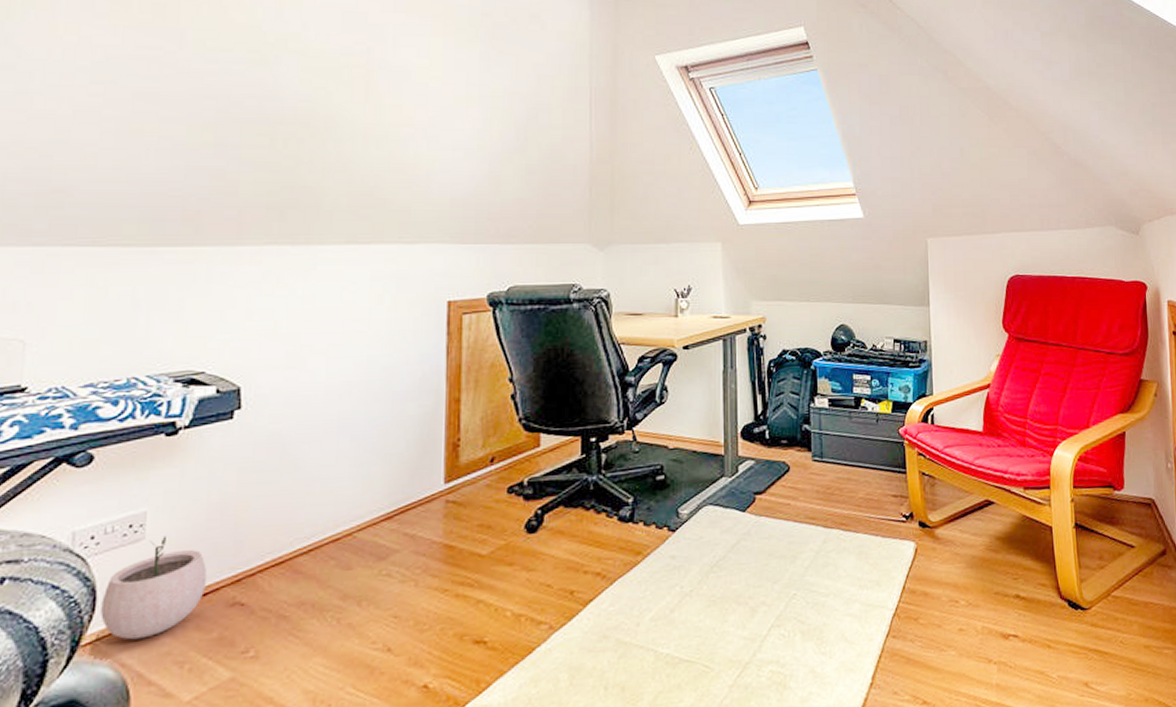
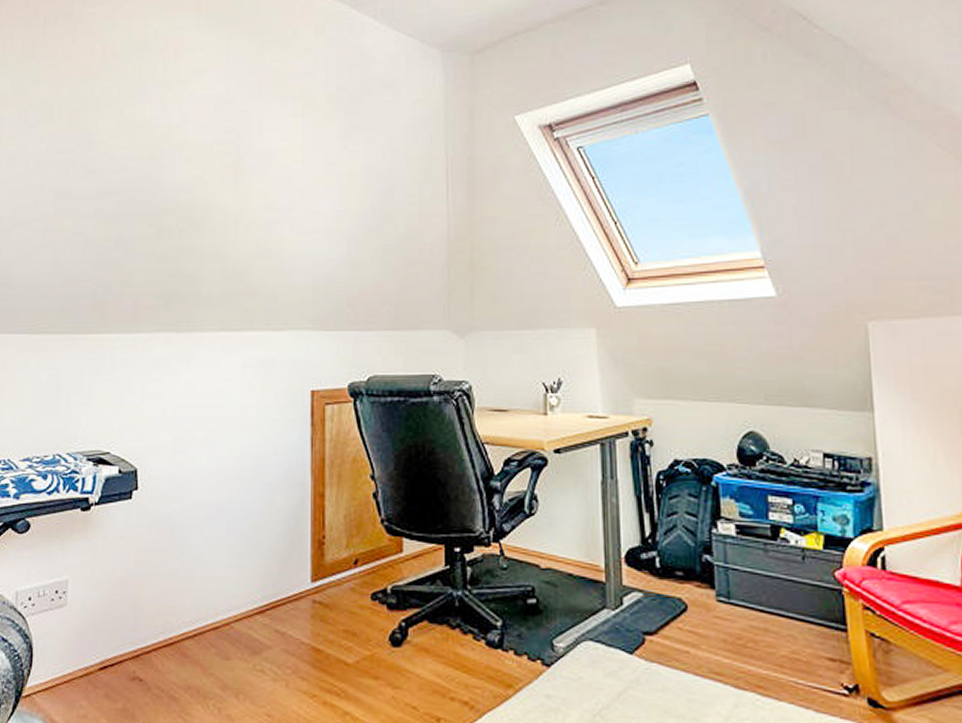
plant pot: present [100,536,208,640] -> none [36,604,114,699]

